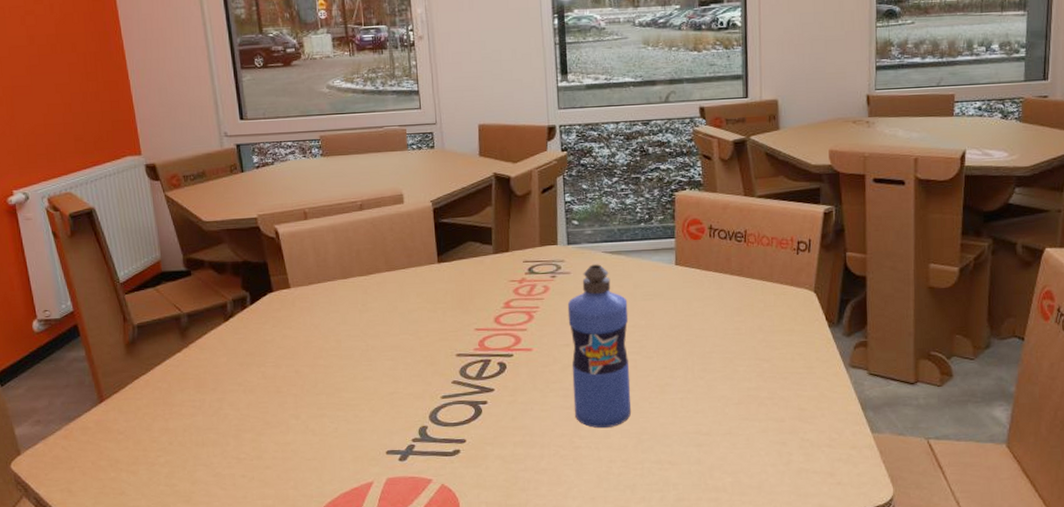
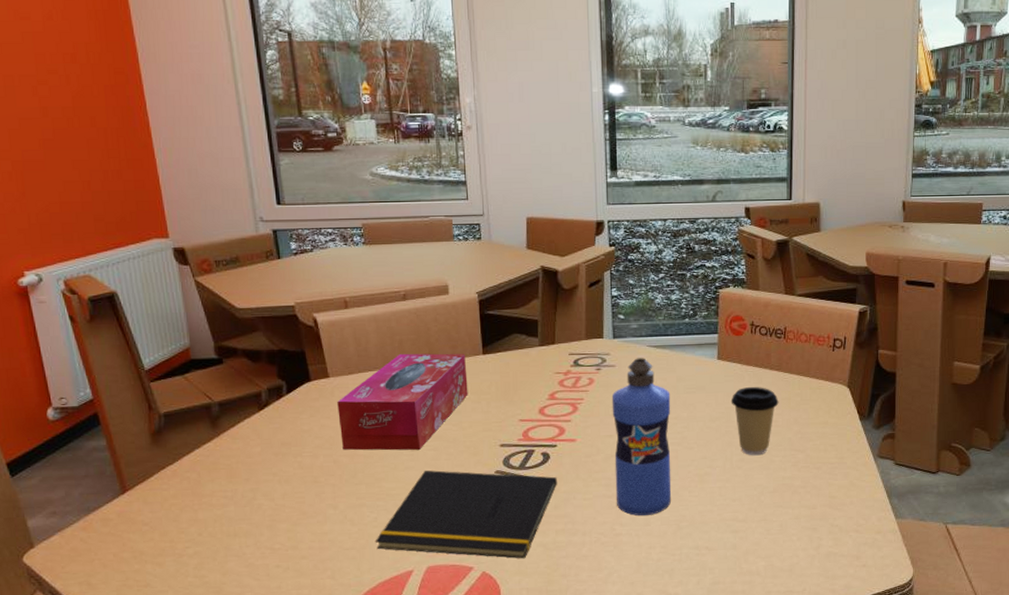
tissue box: none [298,262,424,361] -> present [337,353,468,451]
notepad: none [335,380,514,472] -> present [375,470,557,559]
coffee cup: none [690,292,741,366] -> present [731,386,779,456]

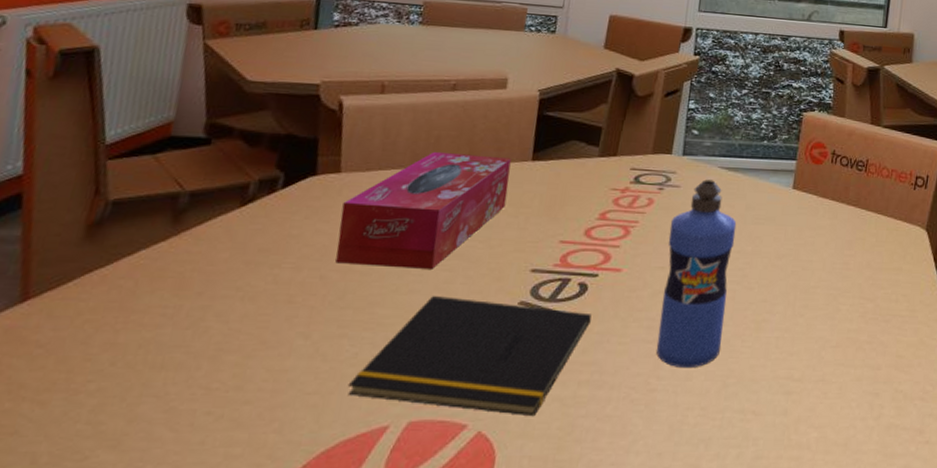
coffee cup: present [731,386,779,456] -> none [801,221,853,302]

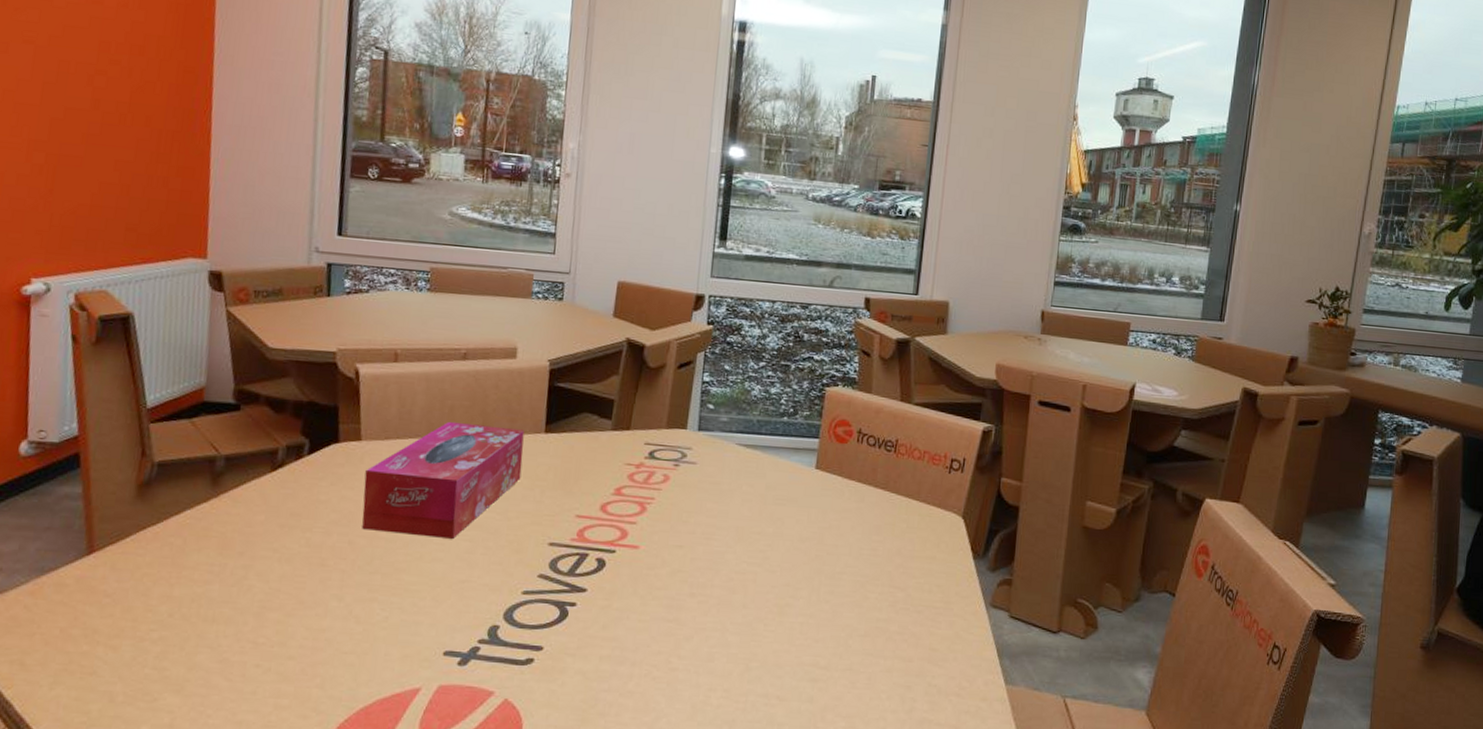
notepad: present [347,296,592,417] -> none [380,565,610,688]
water bottle: present [656,179,737,369] -> none [676,456,757,650]

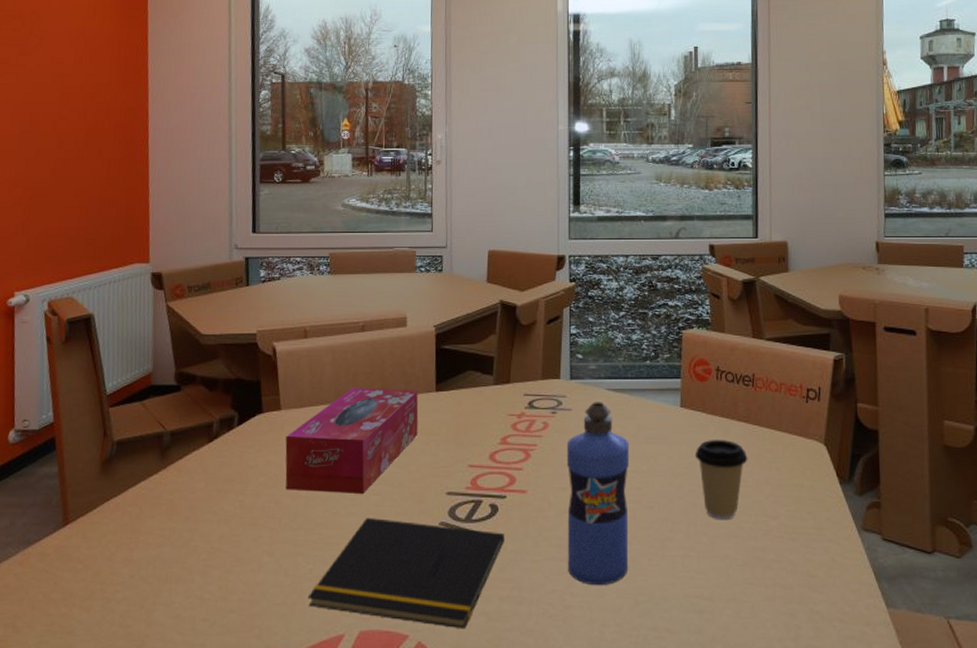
notepad: none [380,565,610,688] -> present [307,518,504,630]
water bottle: none [676,456,757,650] -> present [566,402,630,586]
coffee cup: none [825,504,882,589] -> present [694,439,748,521]

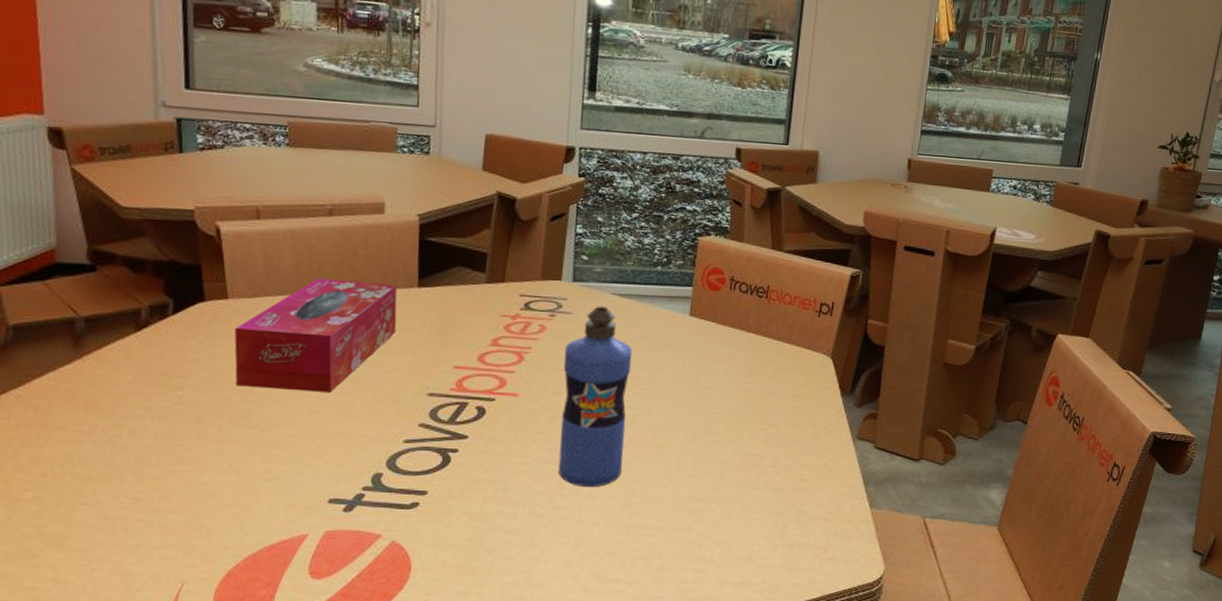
notepad: present [307,518,504,630] -> none [264,418,492,529]
coffee cup: present [694,439,748,521] -> none [700,348,754,428]

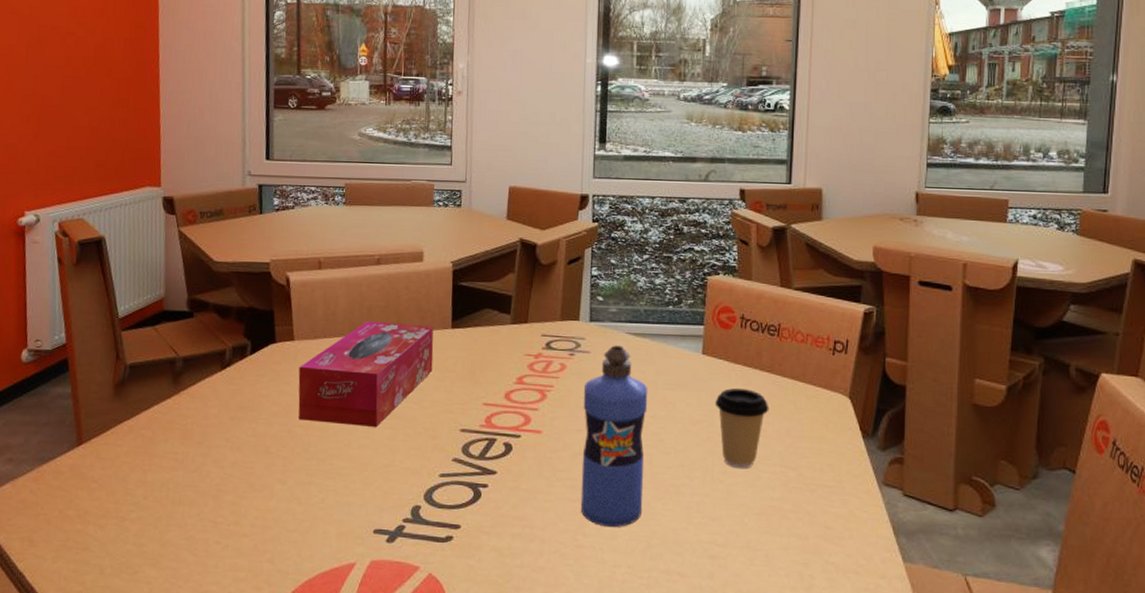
coffee cup: none [700,348,754,428] -> present [714,387,769,469]

